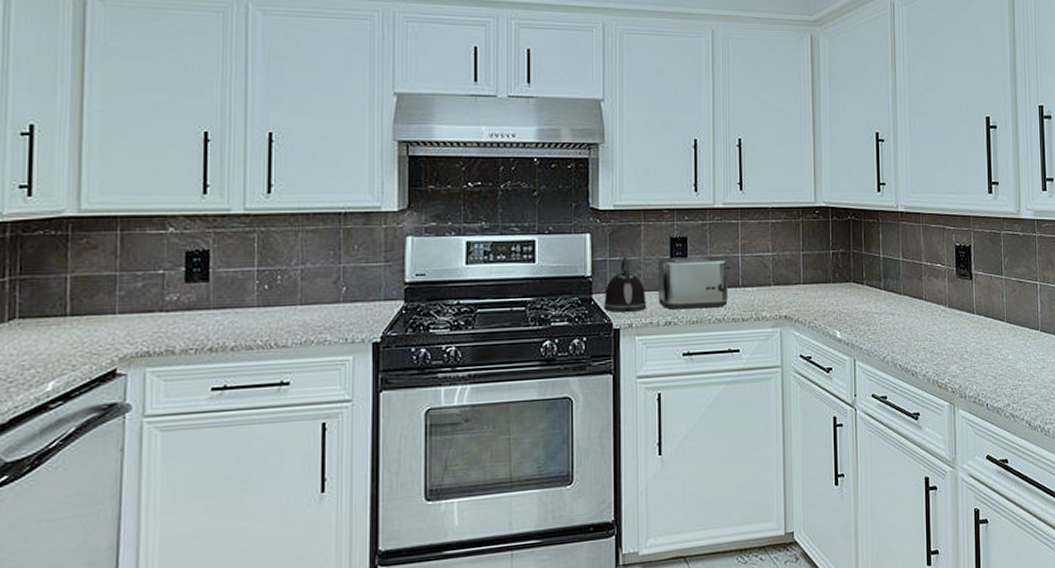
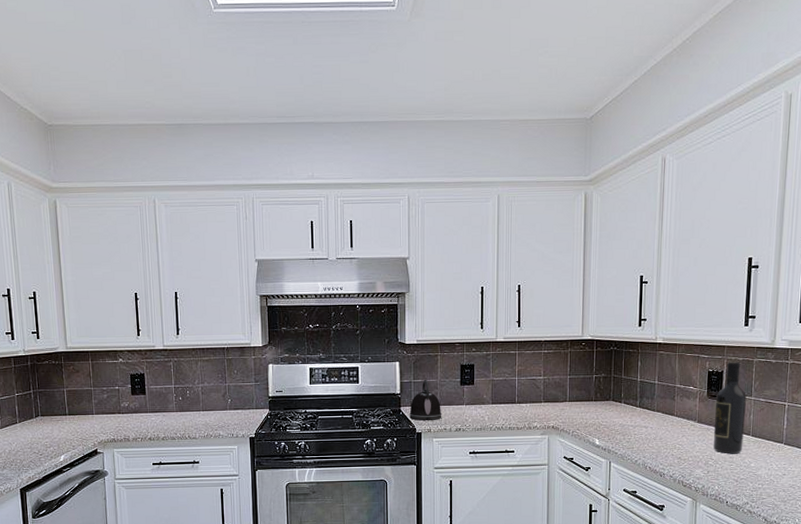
toaster: present [658,256,730,310] -> none [451,379,508,420]
wine bottle: none [966,234,999,344] -> present [712,362,747,453]

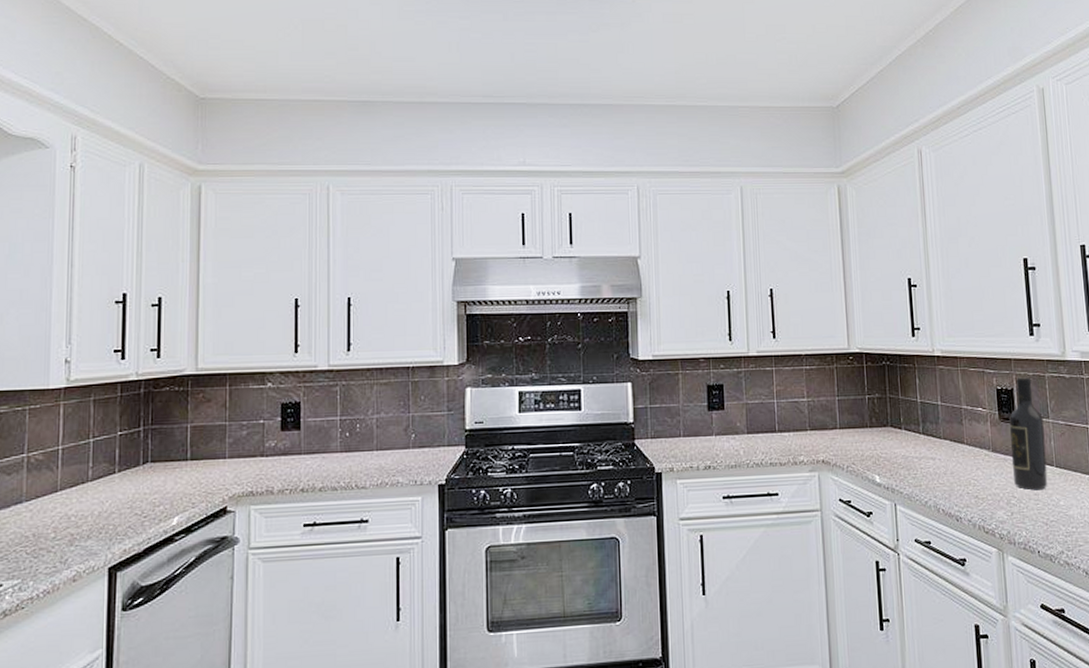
kettle: present [409,379,442,421] -> none [646,403,687,457]

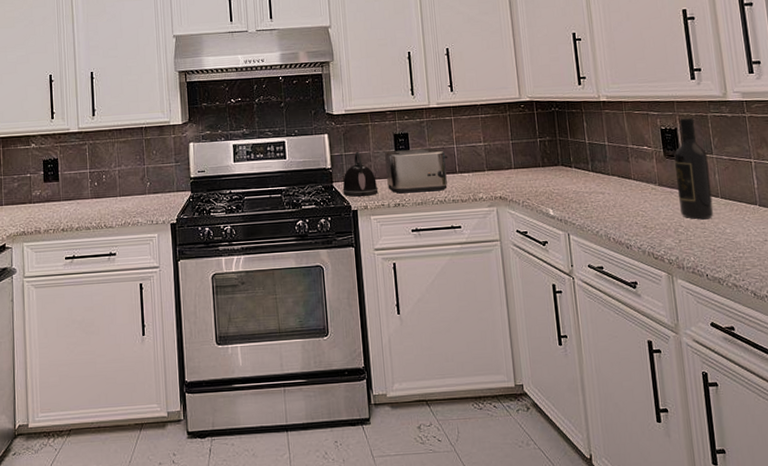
kettle: none [646,403,687,457] -> present [342,151,378,197]
toaster: none [696,403,766,454] -> present [385,148,448,194]

